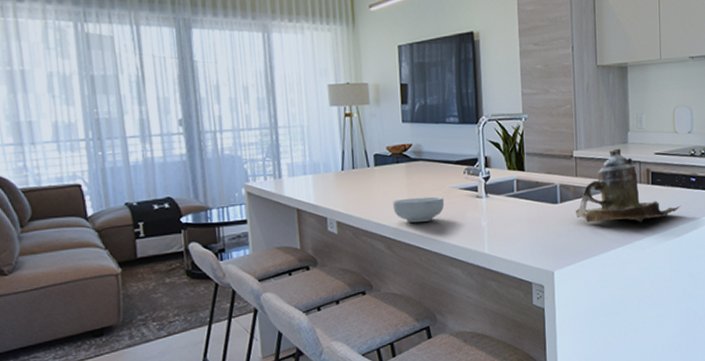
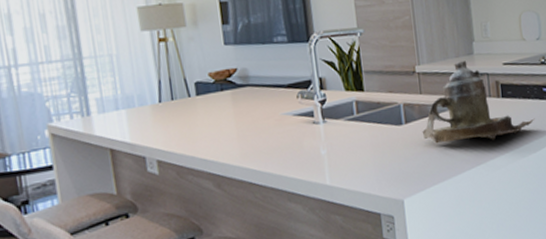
cereal bowl: present [393,196,445,223] -> none [220,125,278,157]

